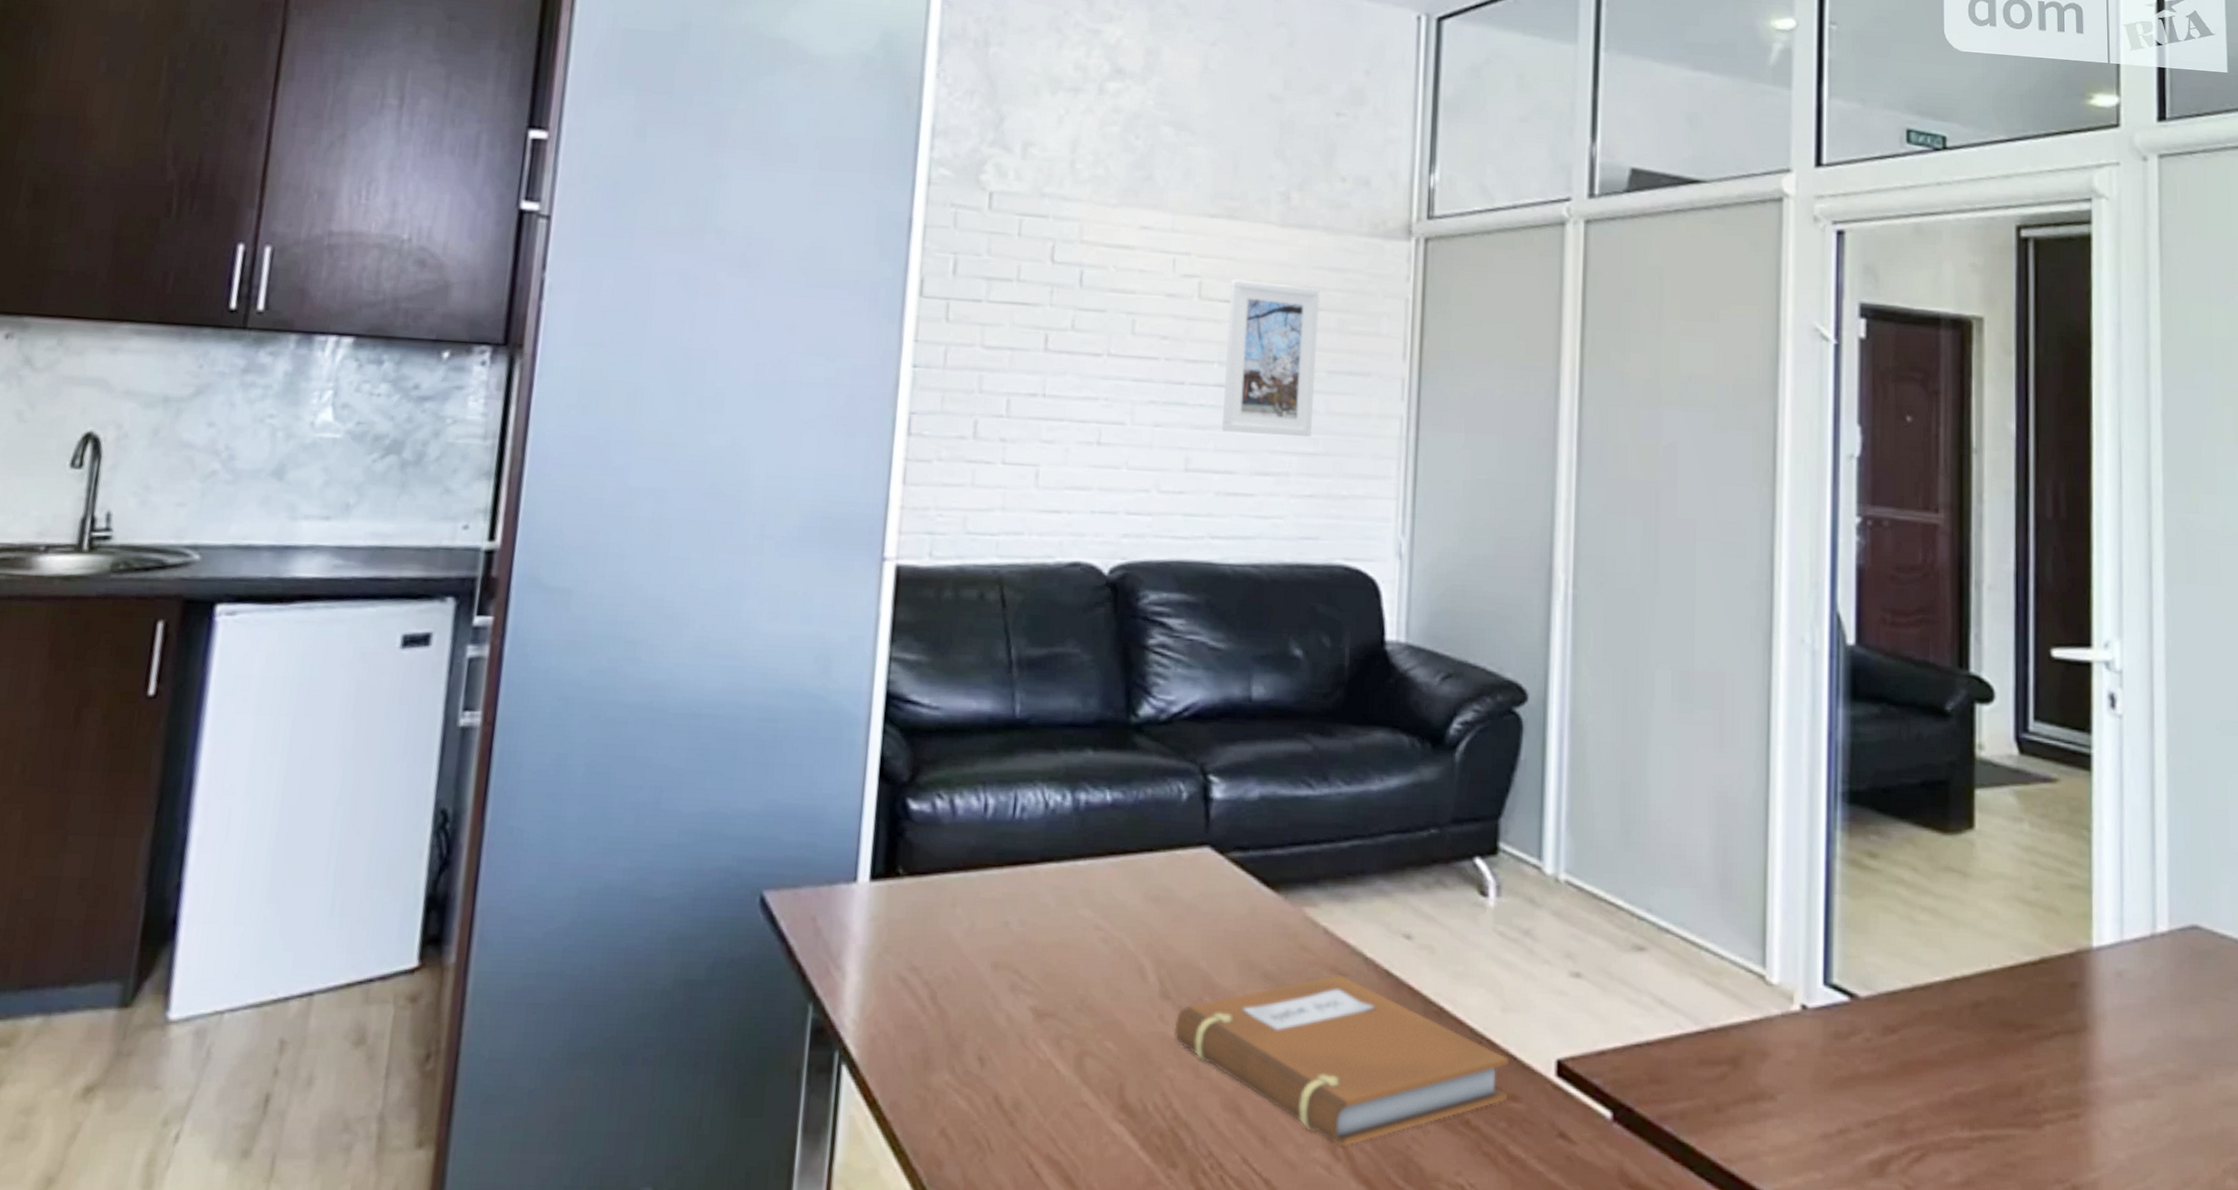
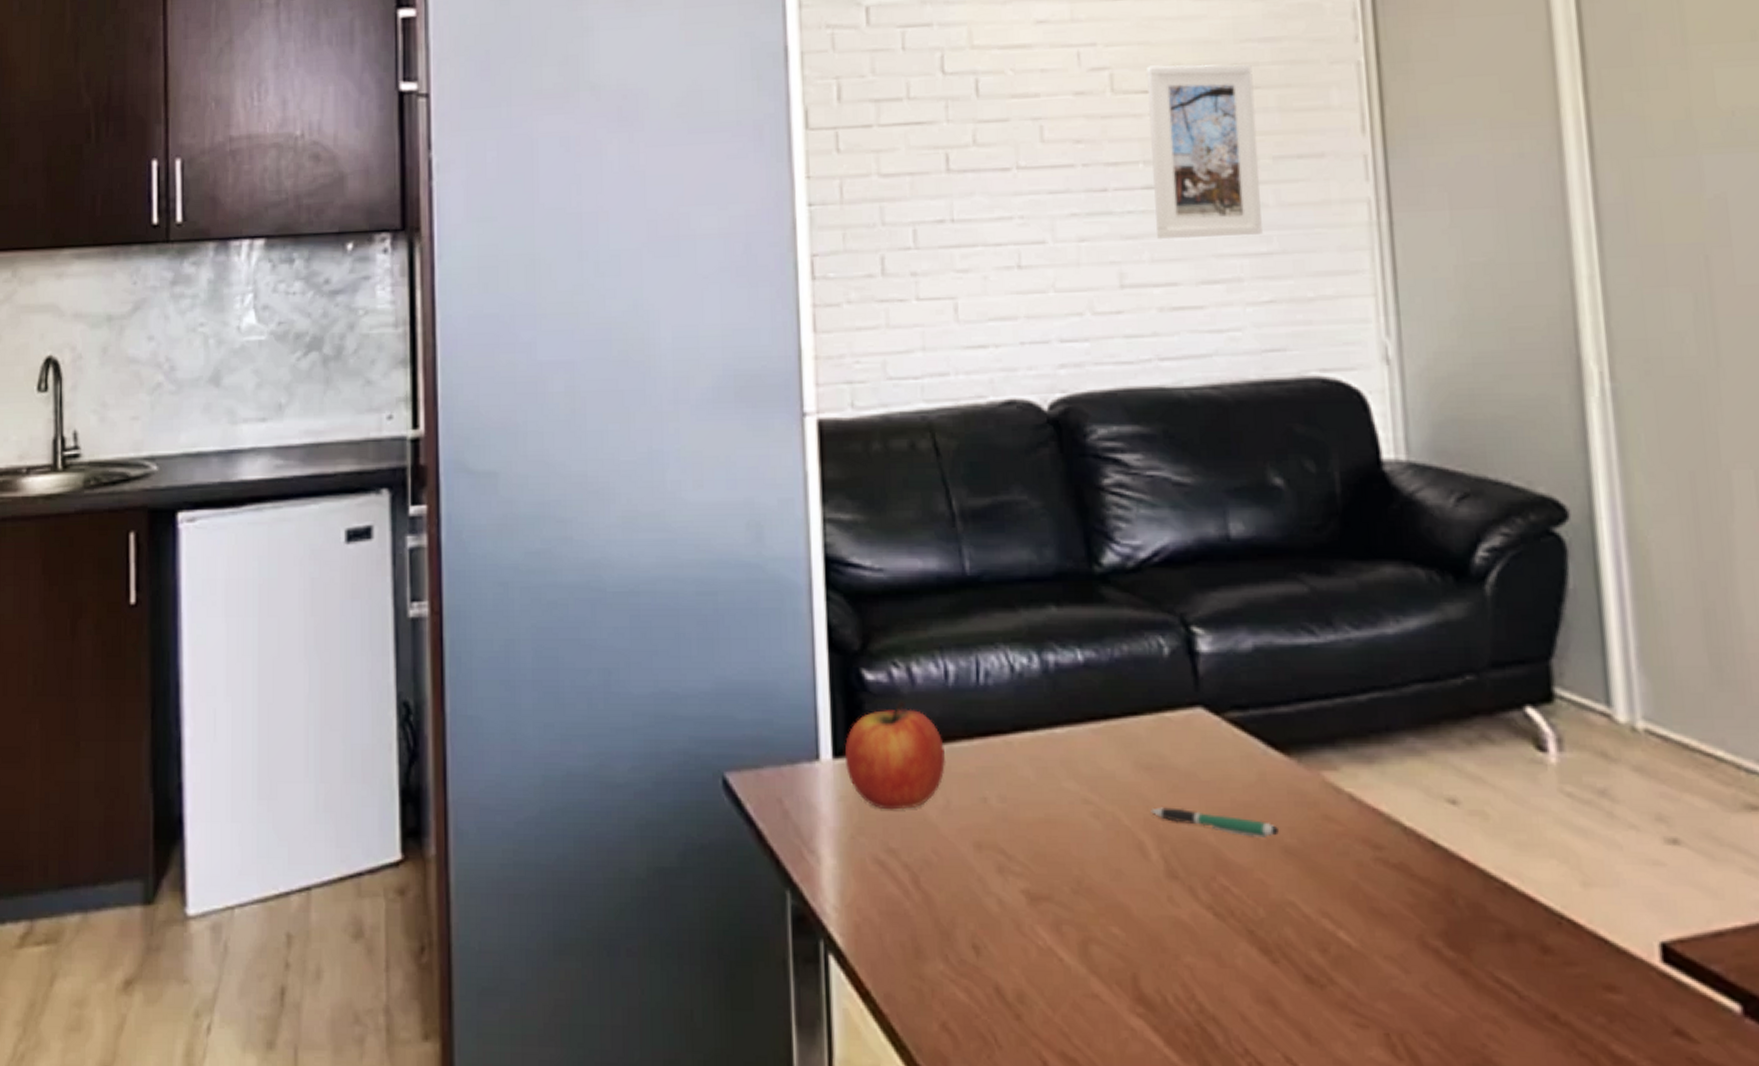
apple: none [881,830,976,931] -> present [844,701,947,810]
pen: none [1153,935,1261,964] -> present [1150,807,1279,838]
notebook: present [1174,975,1508,1146] -> none [1187,847,1602,1044]

